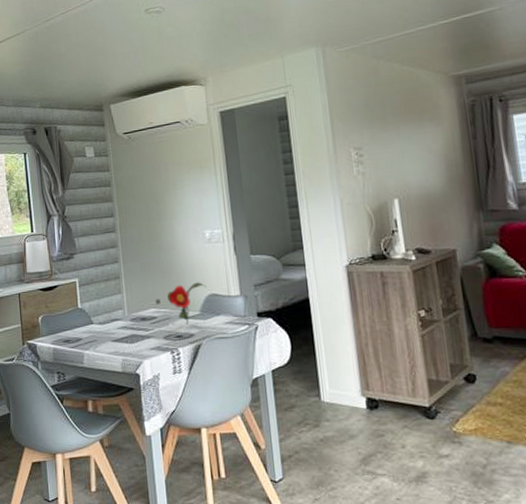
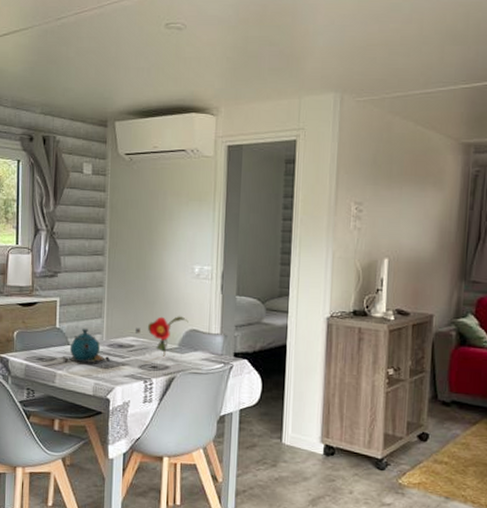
teapot: none [88,305,135,342] -> present [63,328,110,365]

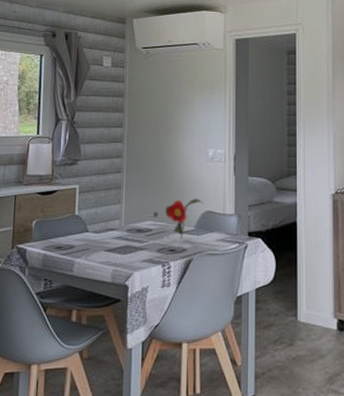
teapot: present [63,328,110,365] -> none [81,214,128,251]

